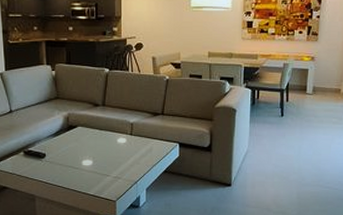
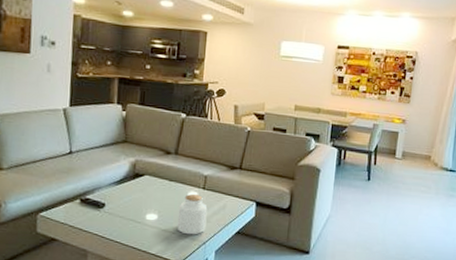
jar: none [110,141,136,176] -> present [177,194,208,235]

